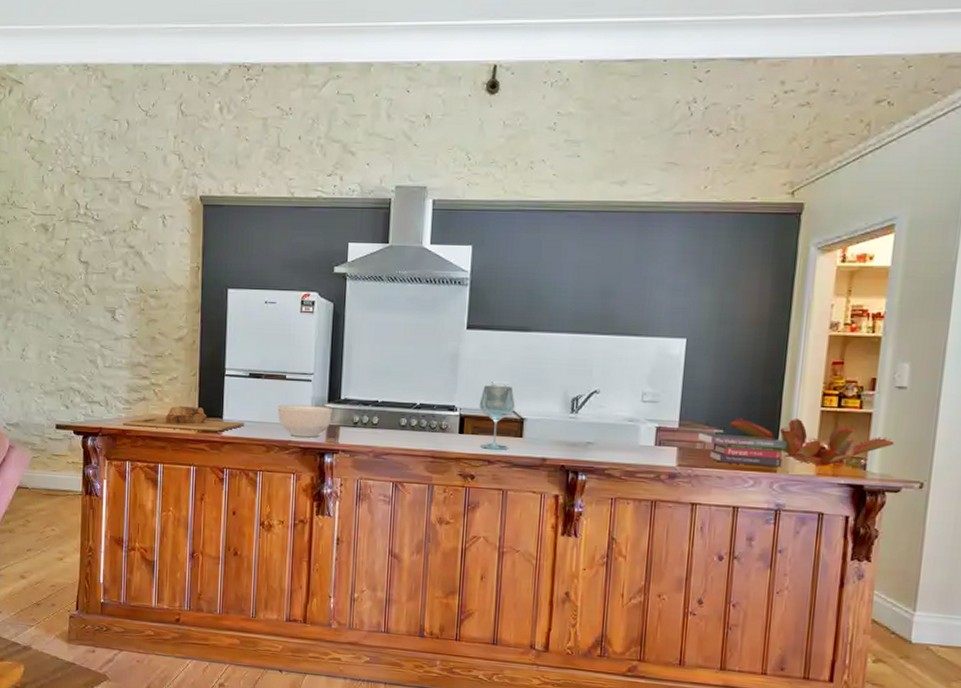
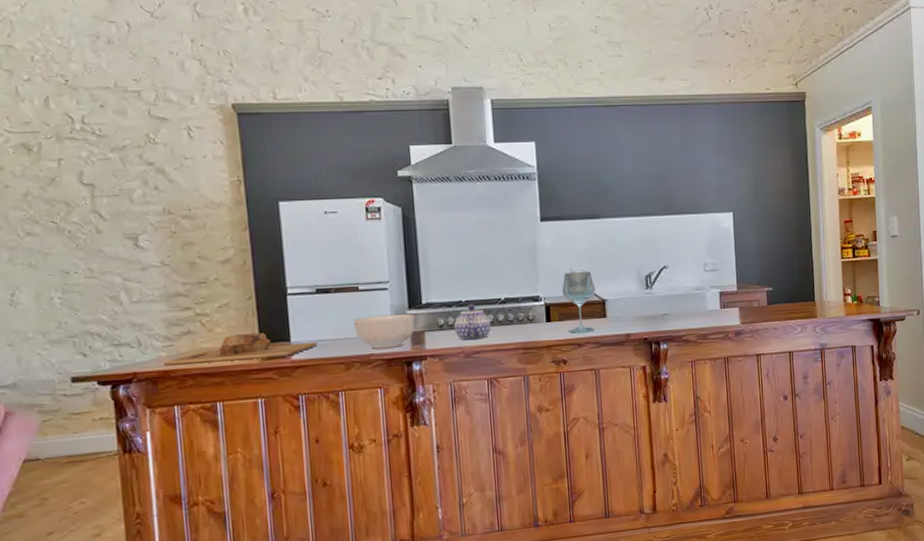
teapot: none [367,404,404,442] -> present [454,303,492,341]
books: present [698,432,787,466] -> none [754,289,822,316]
plant: present [729,417,894,466] -> none [776,270,896,308]

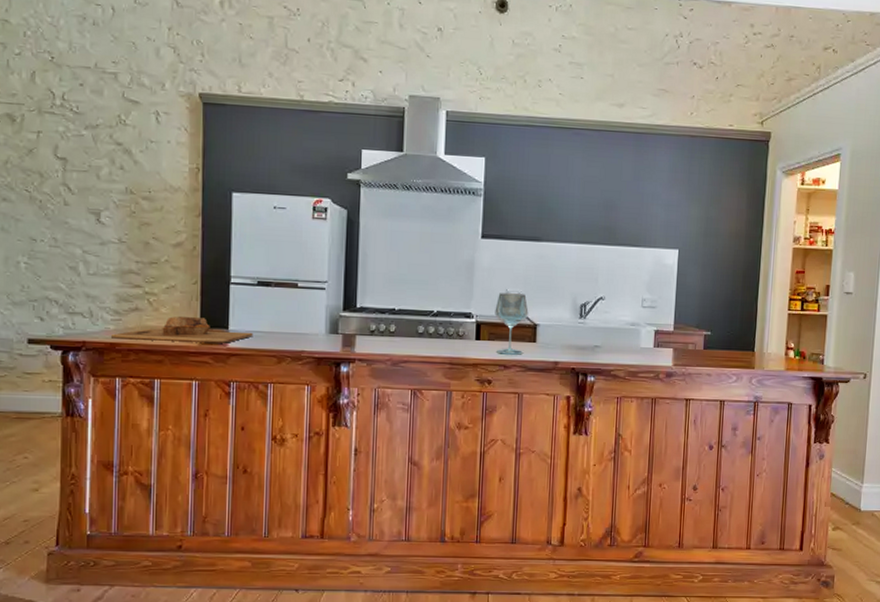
bowl: present [353,313,416,349] -> none [289,313,349,347]
teapot: present [454,303,492,341] -> none [385,312,421,349]

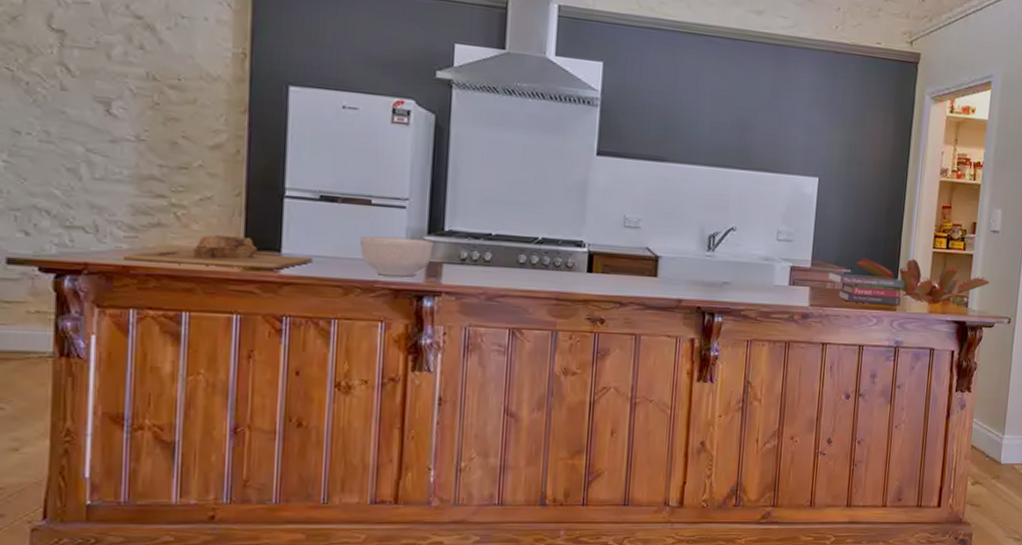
bowl: none [289,313,349,347] -> present [359,236,435,277]
wine glass: present [495,293,529,355] -> none [610,219,650,291]
books: none [690,334,763,363] -> present [829,271,905,305]
plant: none [716,320,844,362] -> present [856,257,989,304]

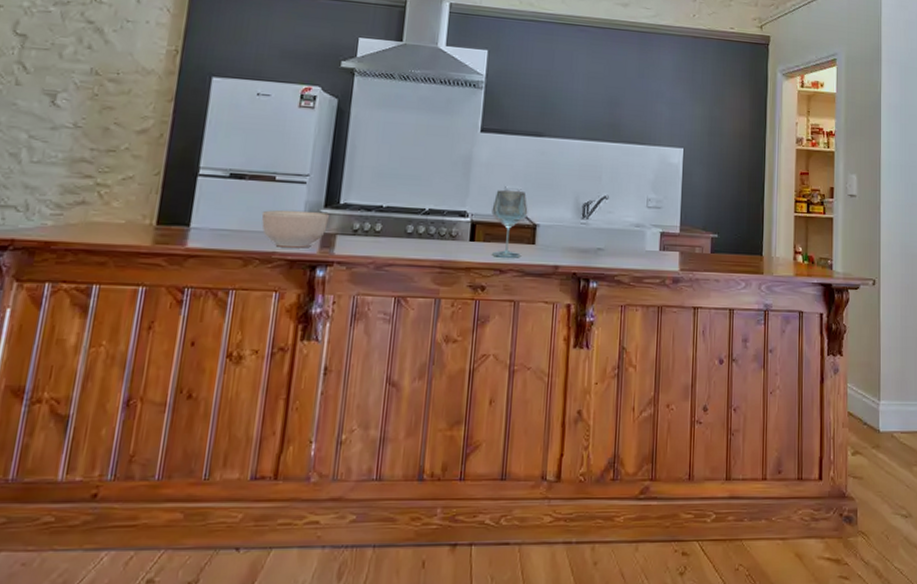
cutting board: present [122,234,314,270] -> none [46,210,219,243]
wine glass: none [610,219,650,291] -> present [491,190,528,258]
books: present [829,271,905,305] -> none [697,237,770,268]
plant: present [856,257,989,304] -> none [723,222,851,267]

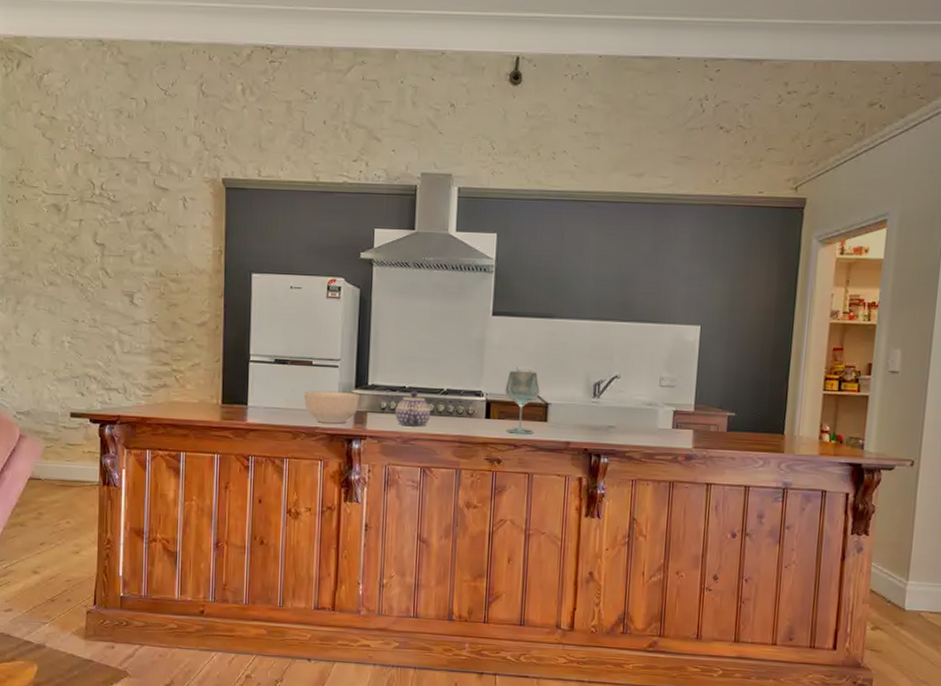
teapot: none [369,210,410,251] -> present [395,390,431,427]

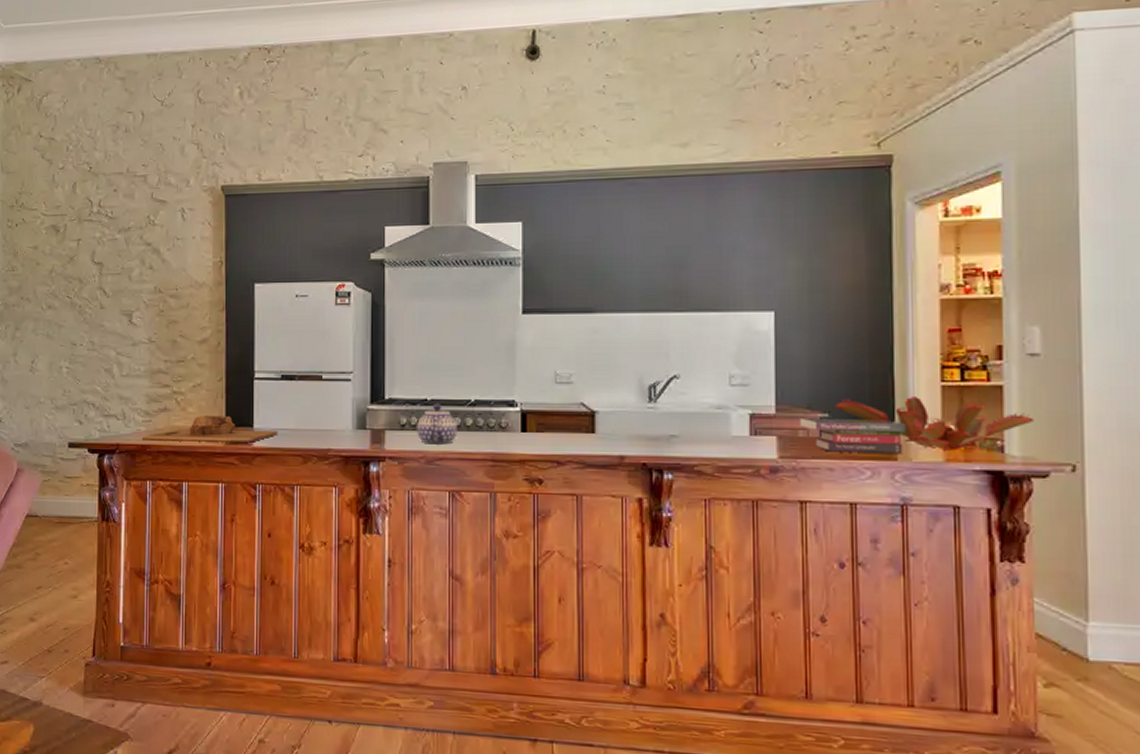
cutting board: none [142,392,271,419] -> present [141,414,278,443]
bowl: present [303,390,361,424] -> none [314,407,377,445]
wine glass: present [505,371,540,434] -> none [542,376,584,449]
books: none [712,415,793,447] -> present [800,417,906,453]
plant: none [741,401,888,447] -> present [835,397,1034,451]

